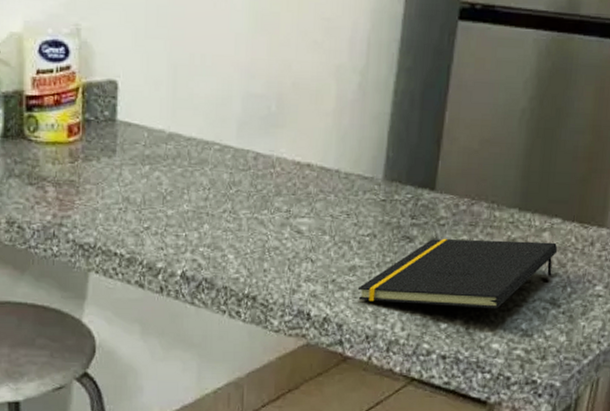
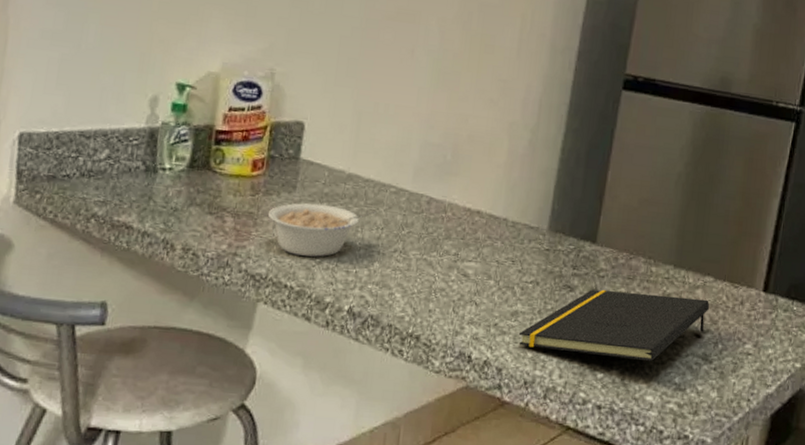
legume: none [89,166,204,222] -> present [267,203,378,257]

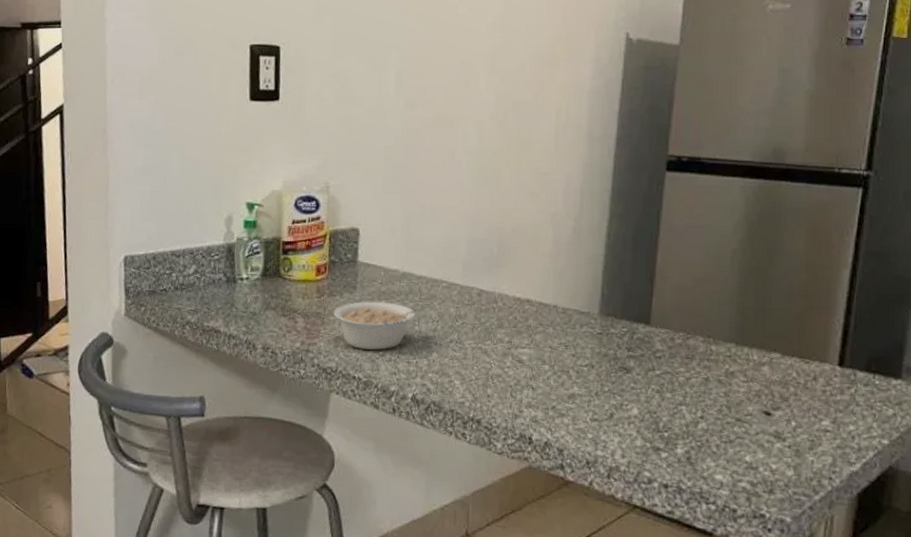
notepad: present [518,289,710,361] -> none [577,370,779,440]

